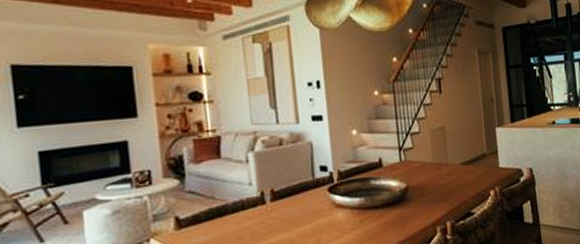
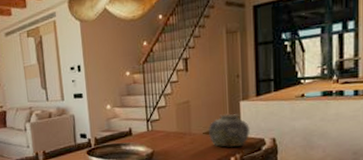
vase: none [466,141,508,180] -> present [209,114,251,148]

